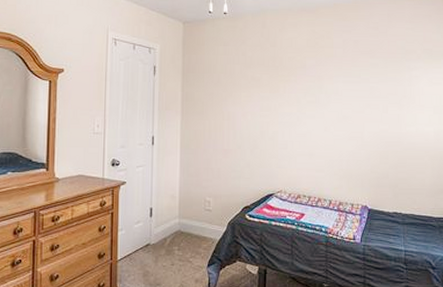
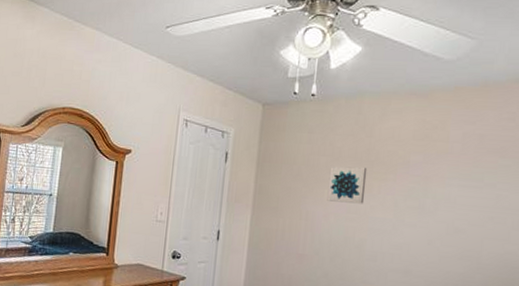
wall art: none [244,71,274,103] -> present [327,166,367,204]

